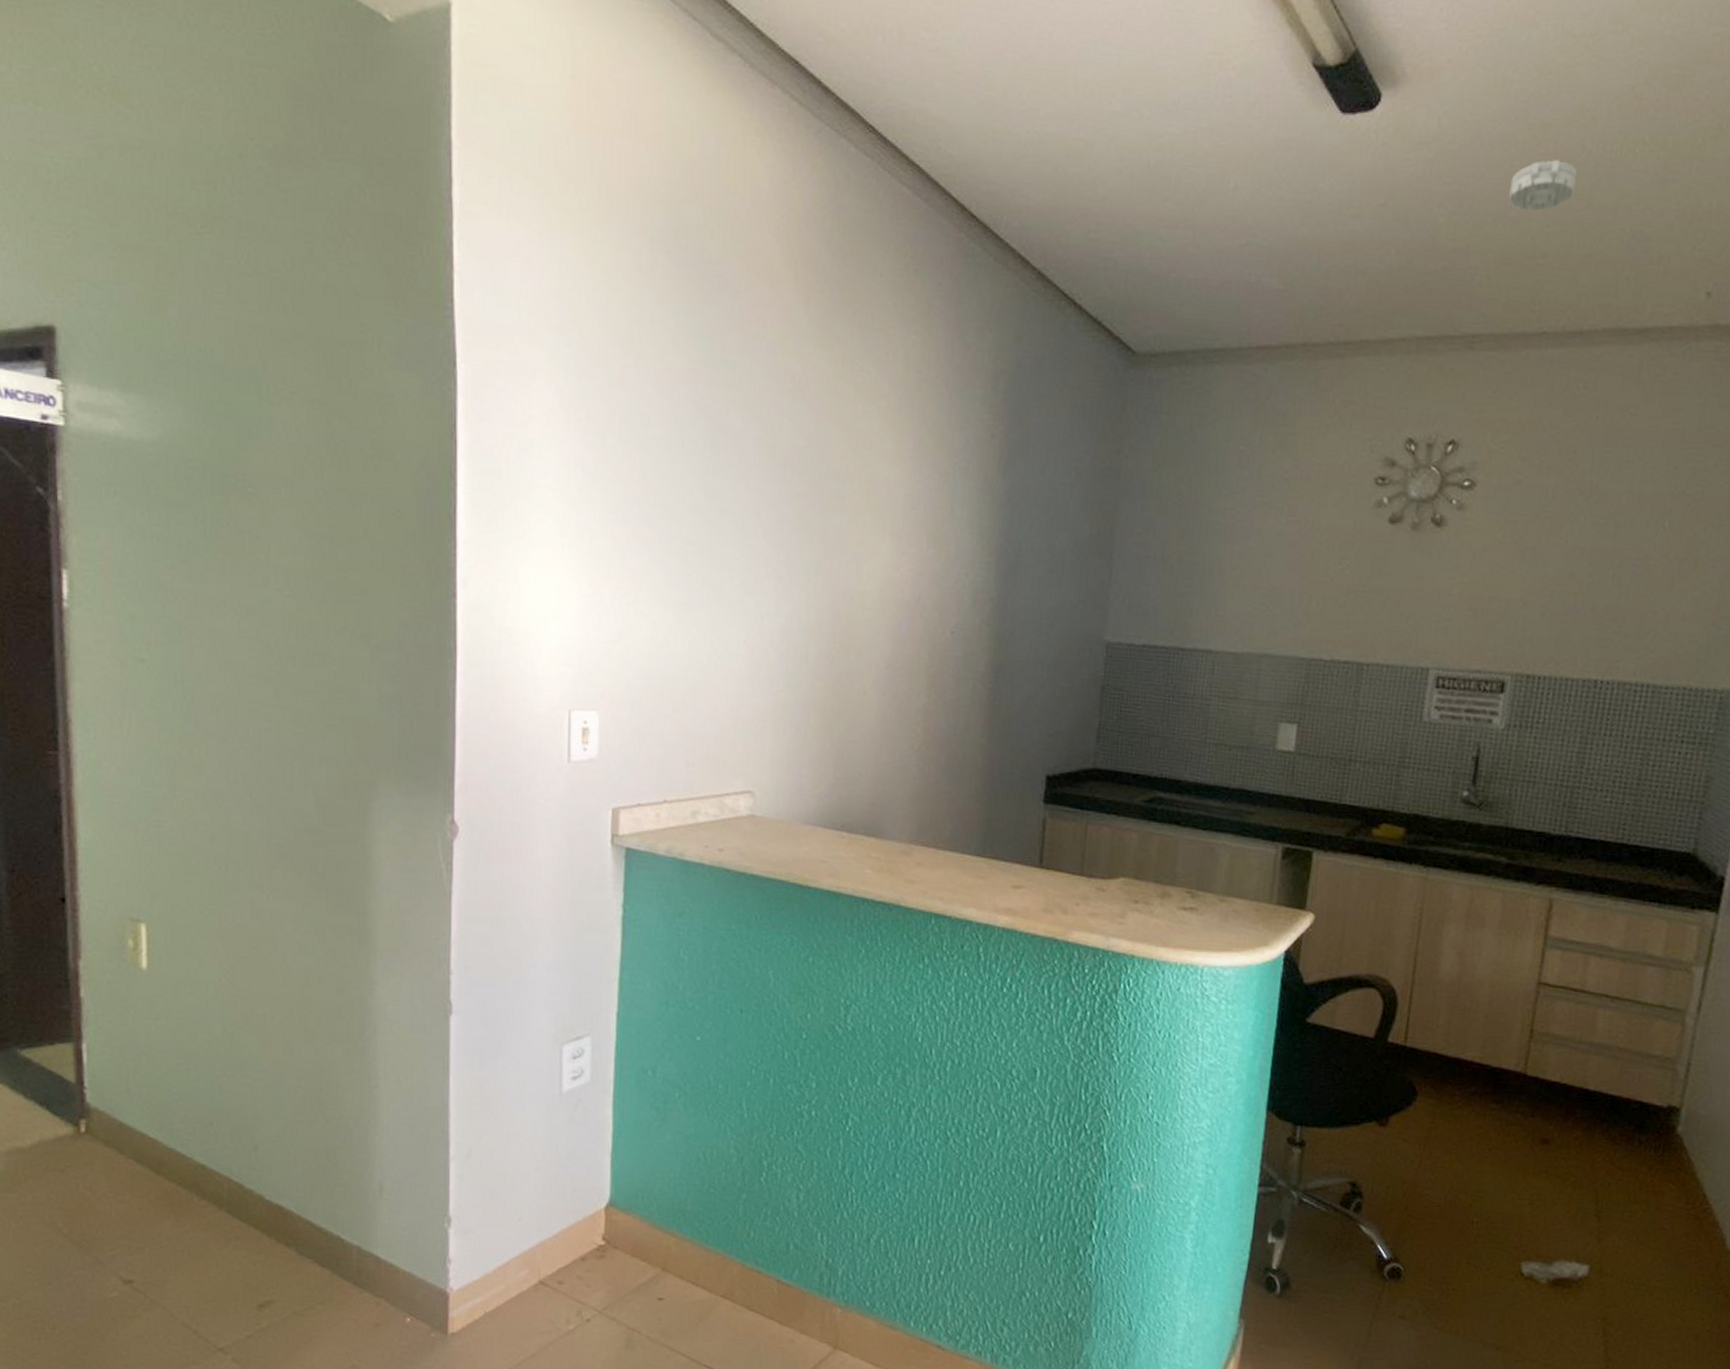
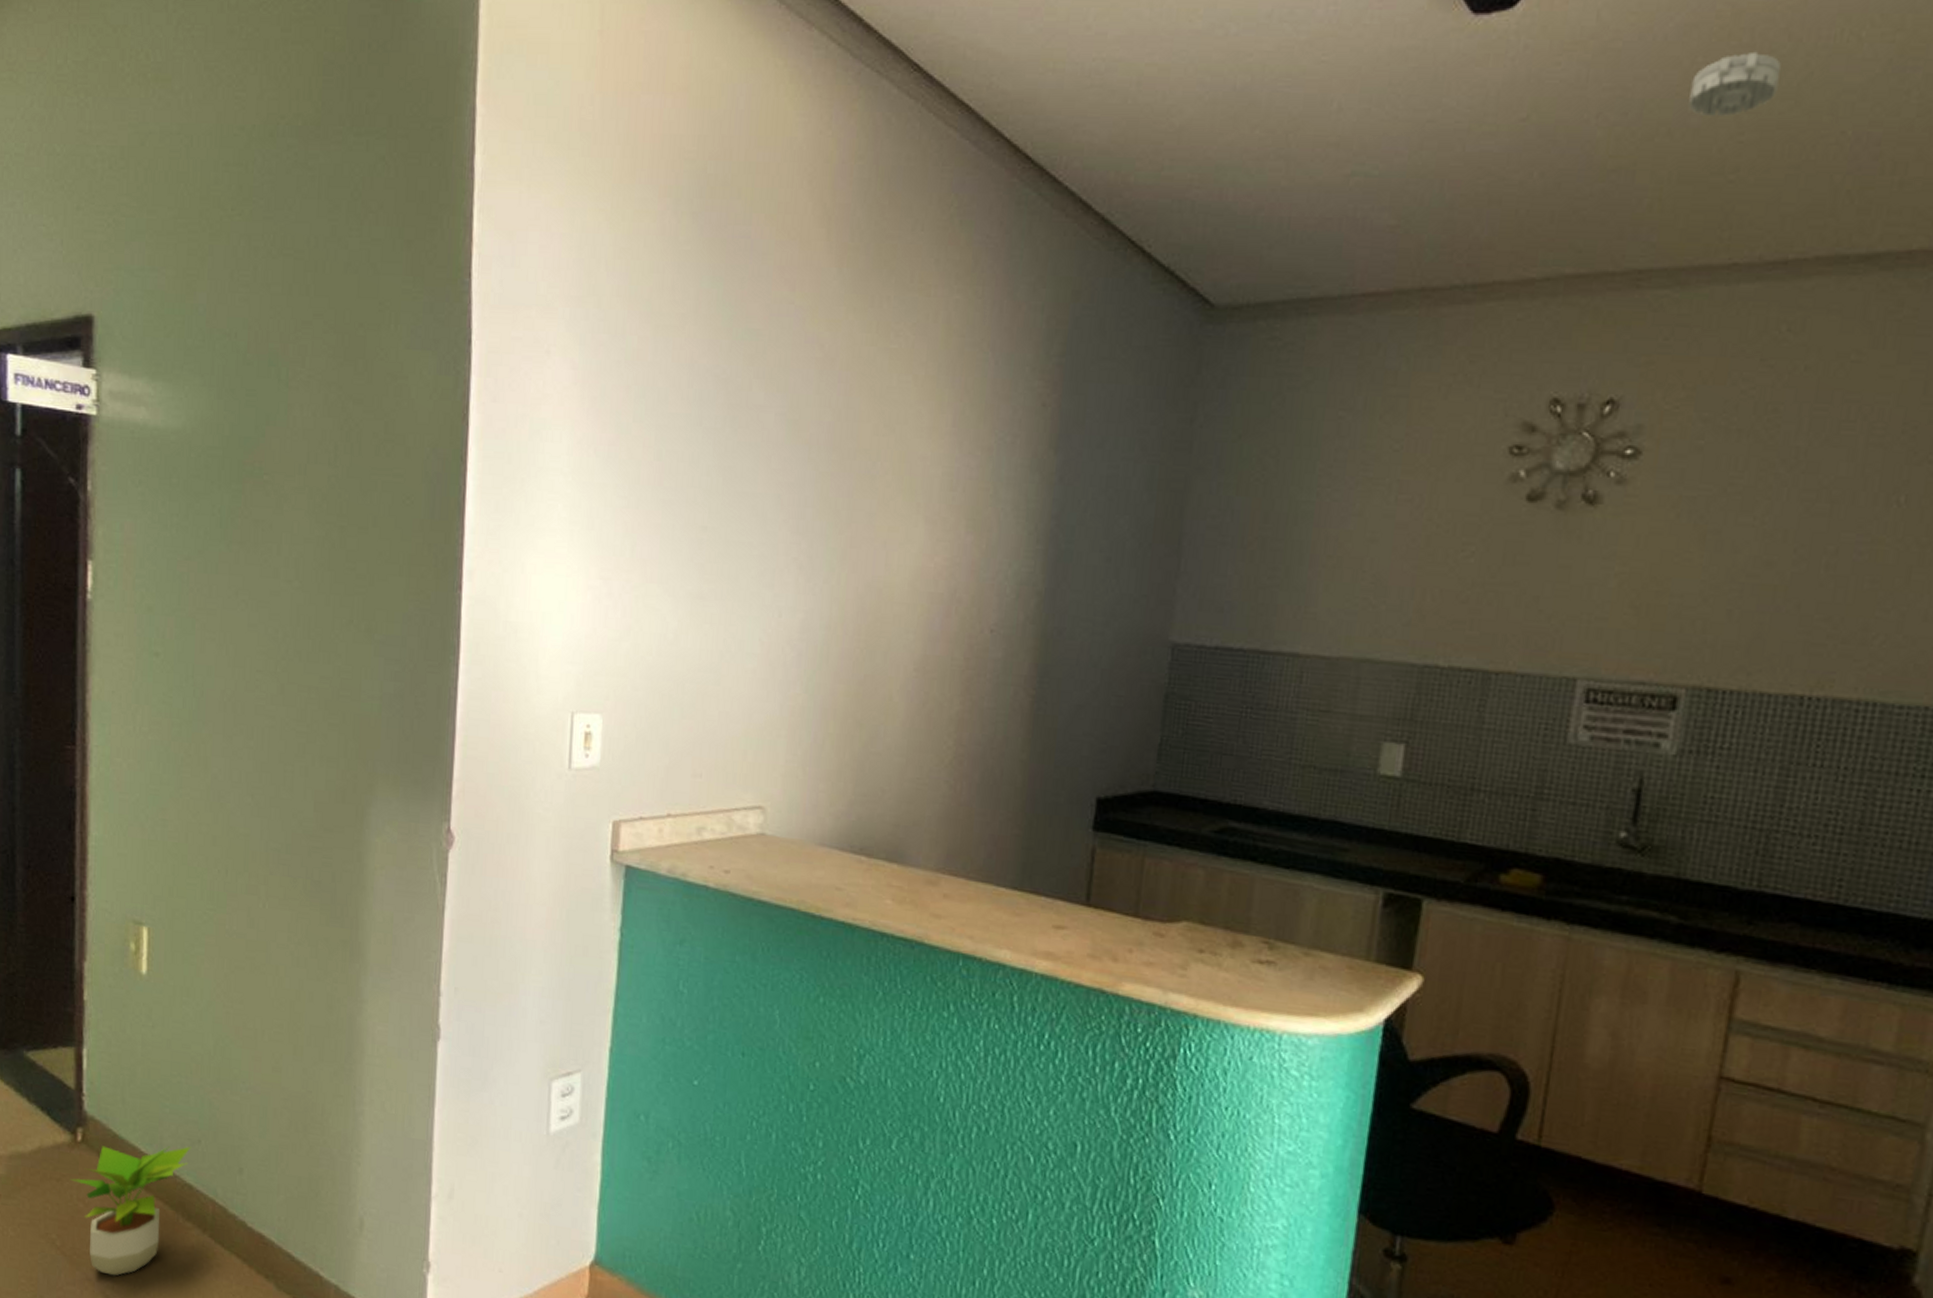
potted plant: none [76,1129,203,1257] -> present [71,1145,191,1276]

